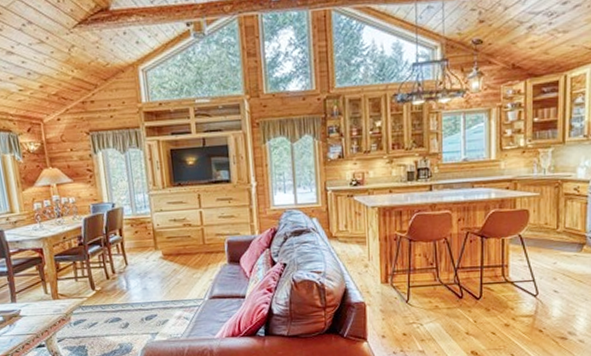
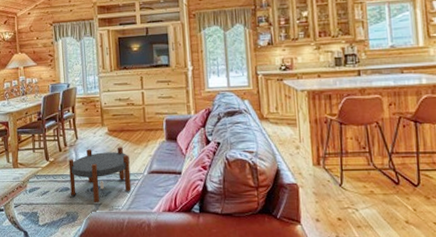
side table: none [118,272,191,332] -> present [68,147,132,202]

